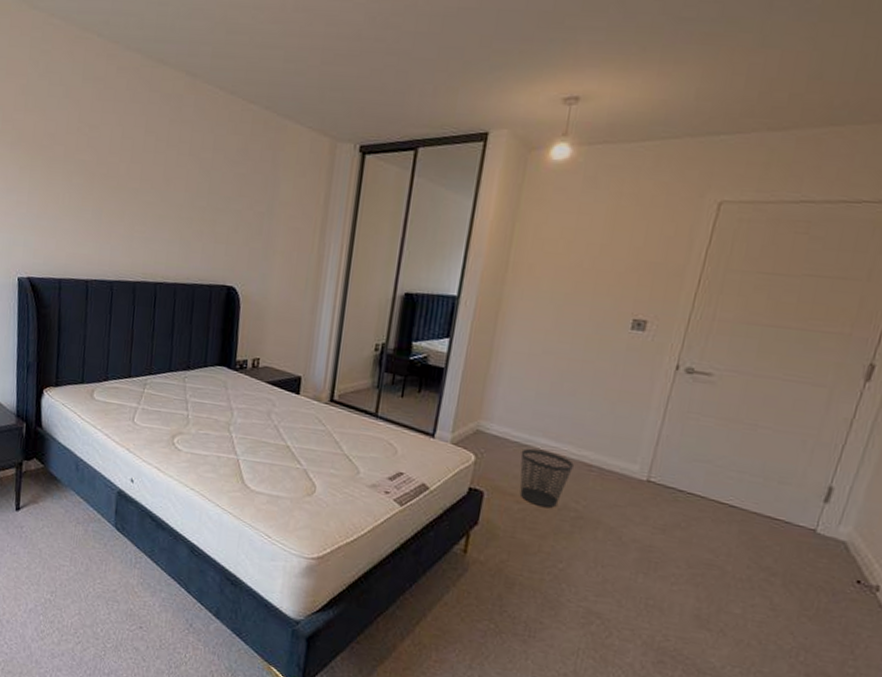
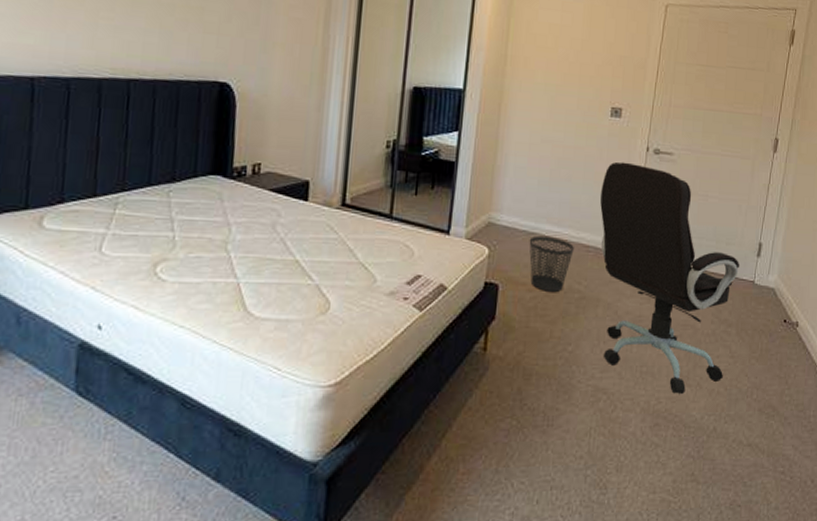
office chair: none [599,379,797,637] -> present [600,162,740,394]

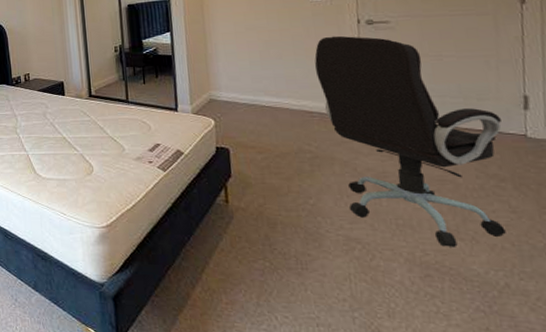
wastebasket: present [529,235,574,293] -> none [251,106,298,154]

